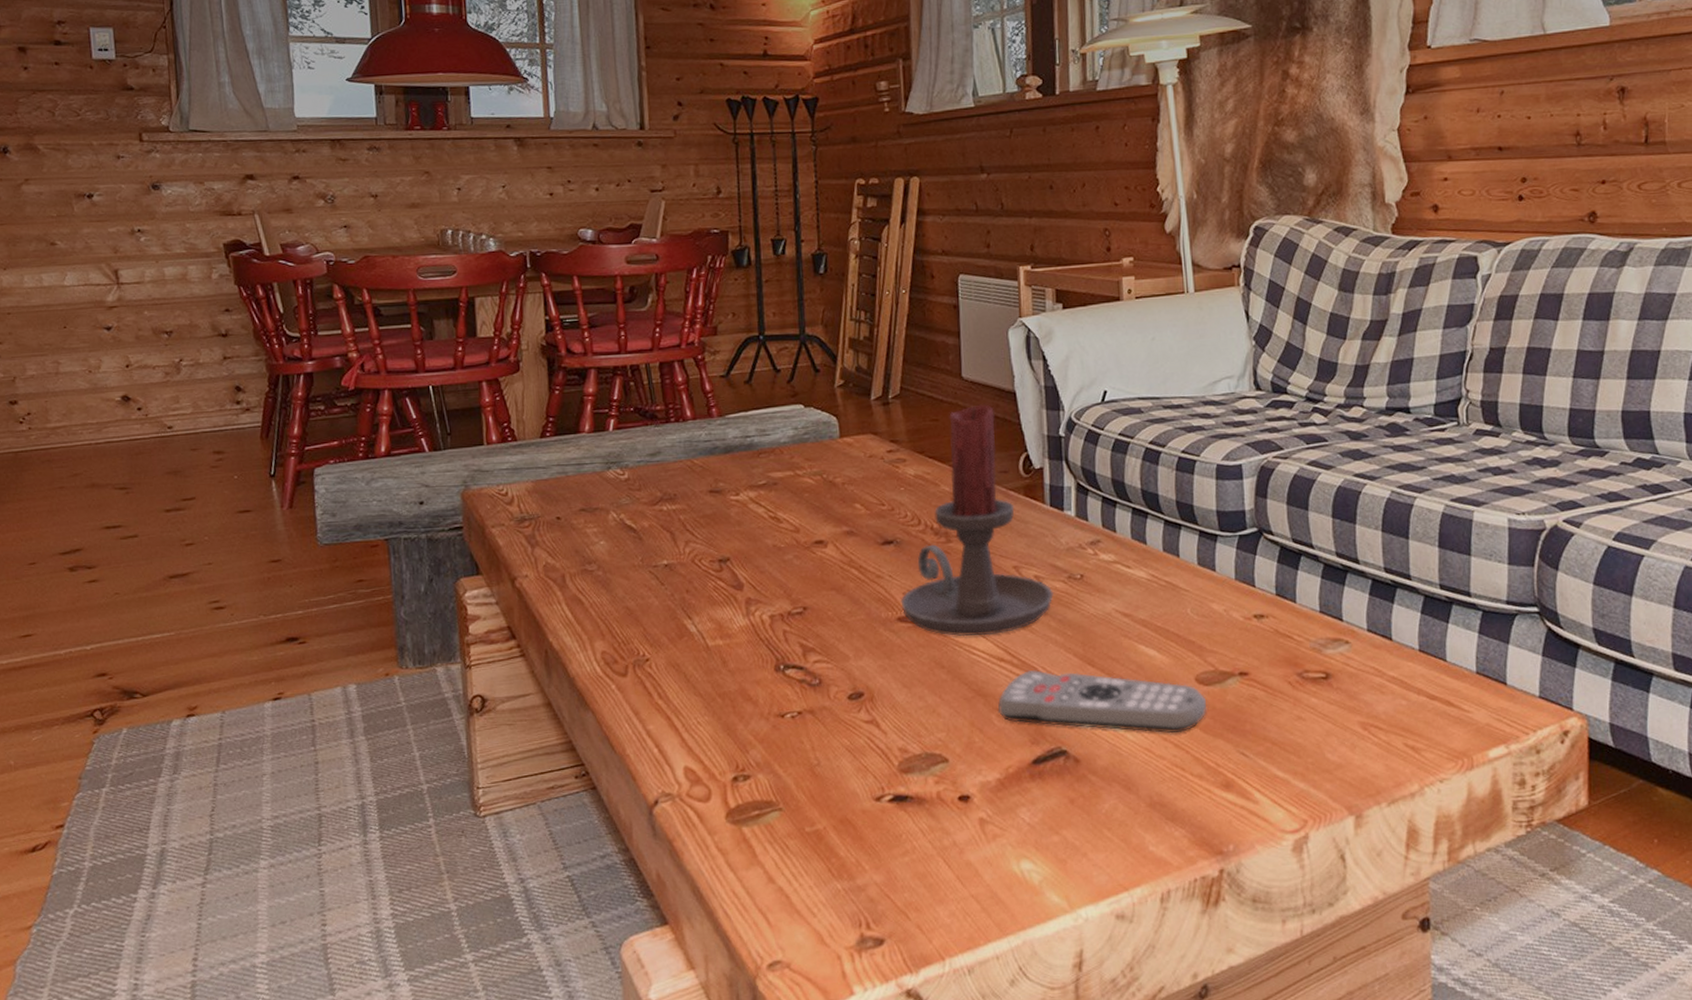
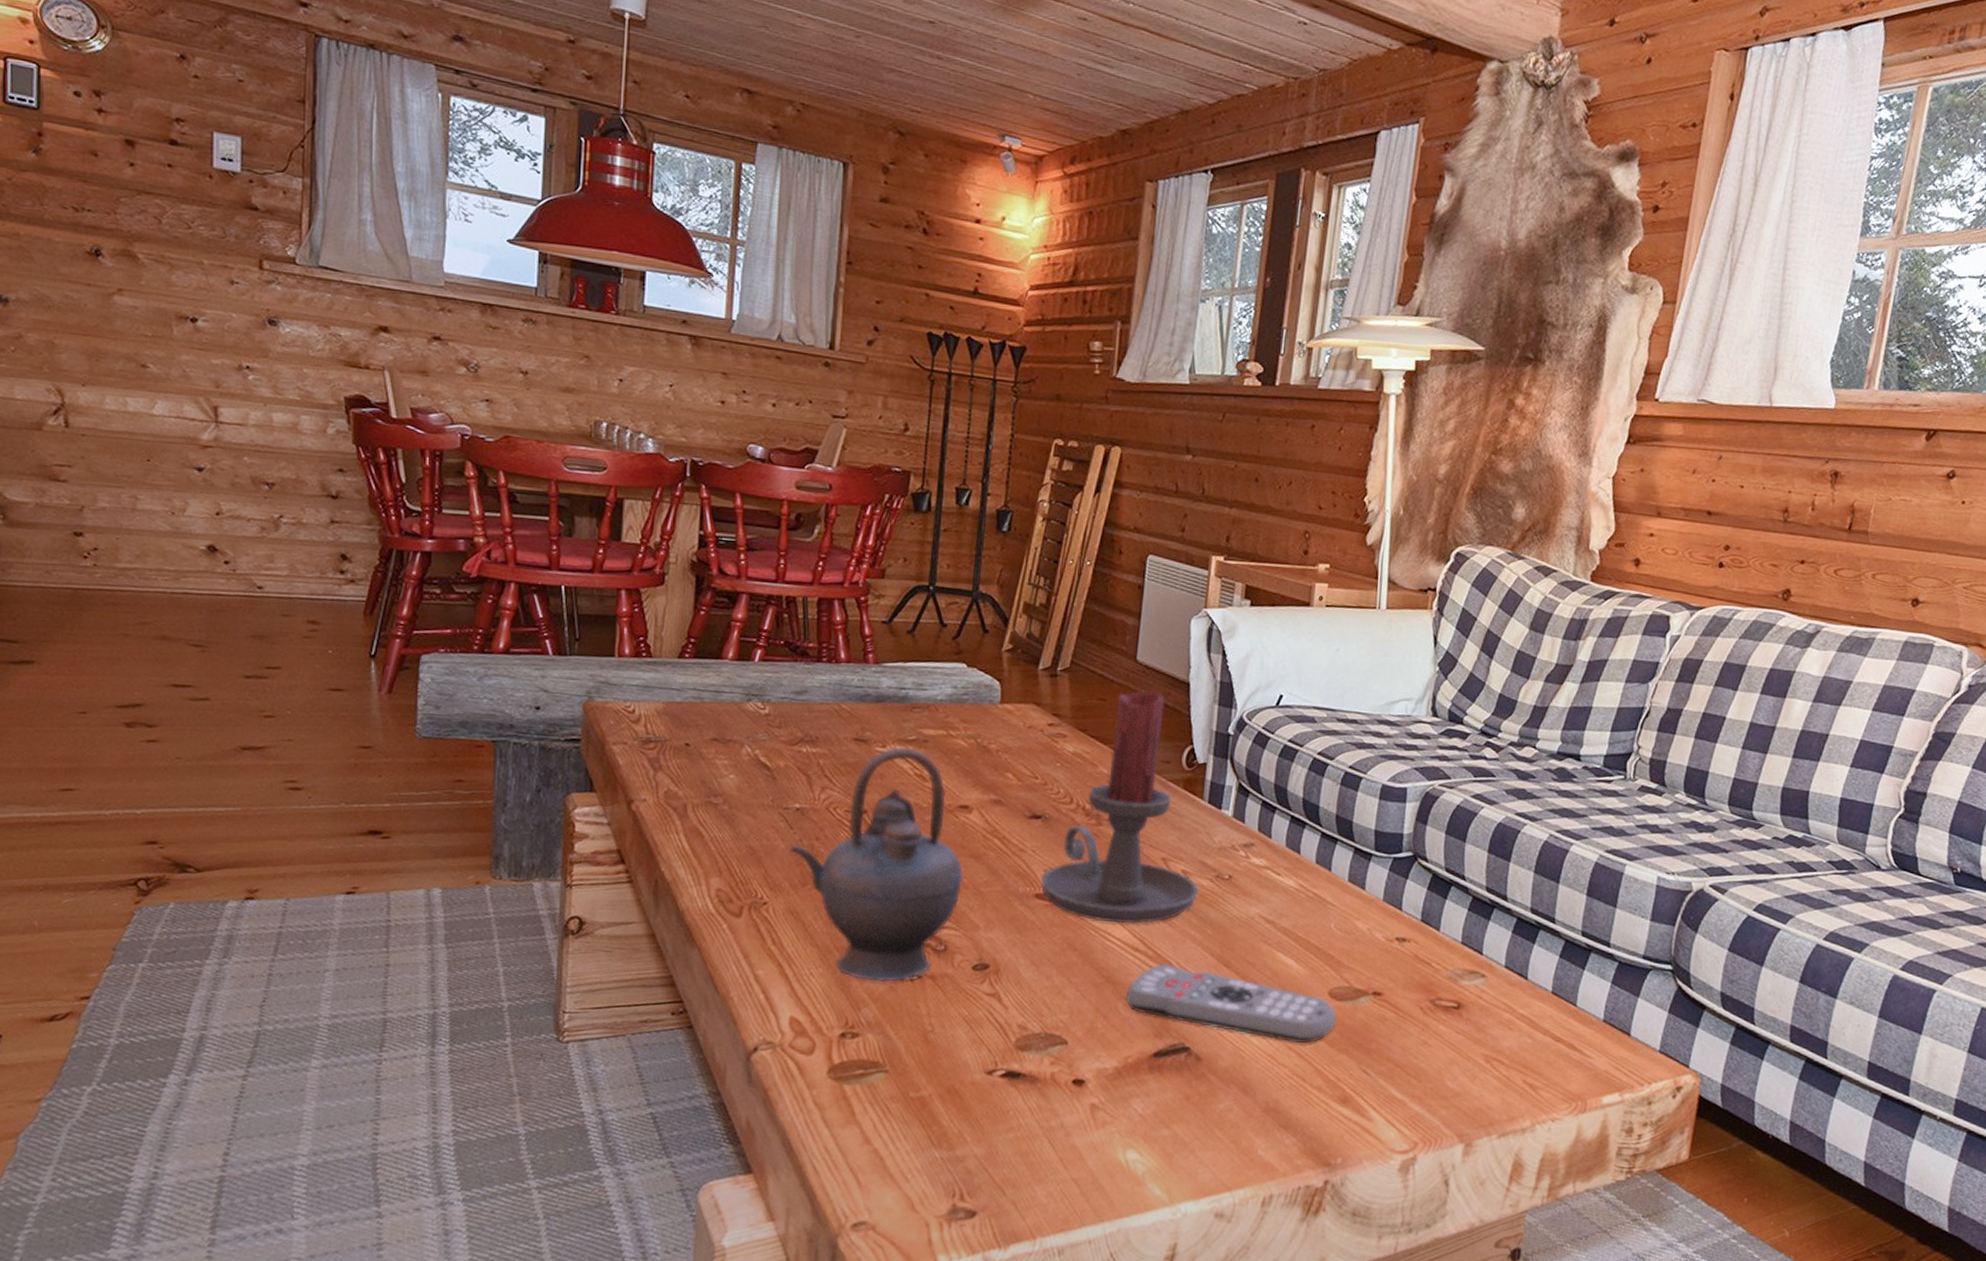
teapot: none [663,492,828,723] -> present [789,747,964,982]

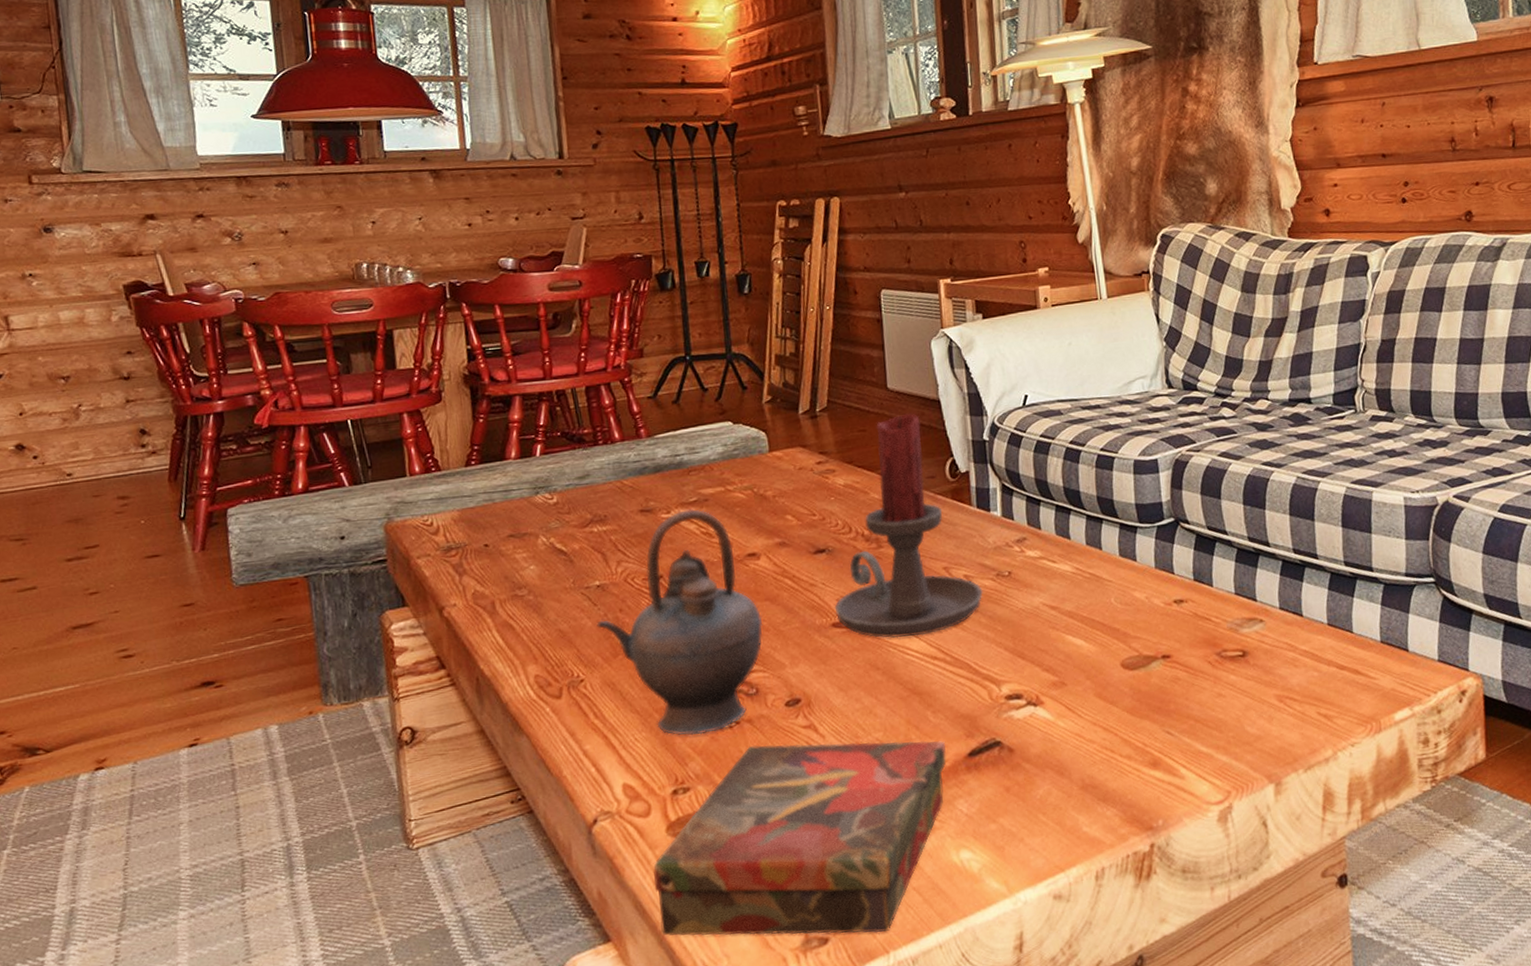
book: none [805,1003,1132,1217] -> present [653,740,947,936]
remote control: present [1125,964,1336,1044] -> none [933,665,1133,719]

